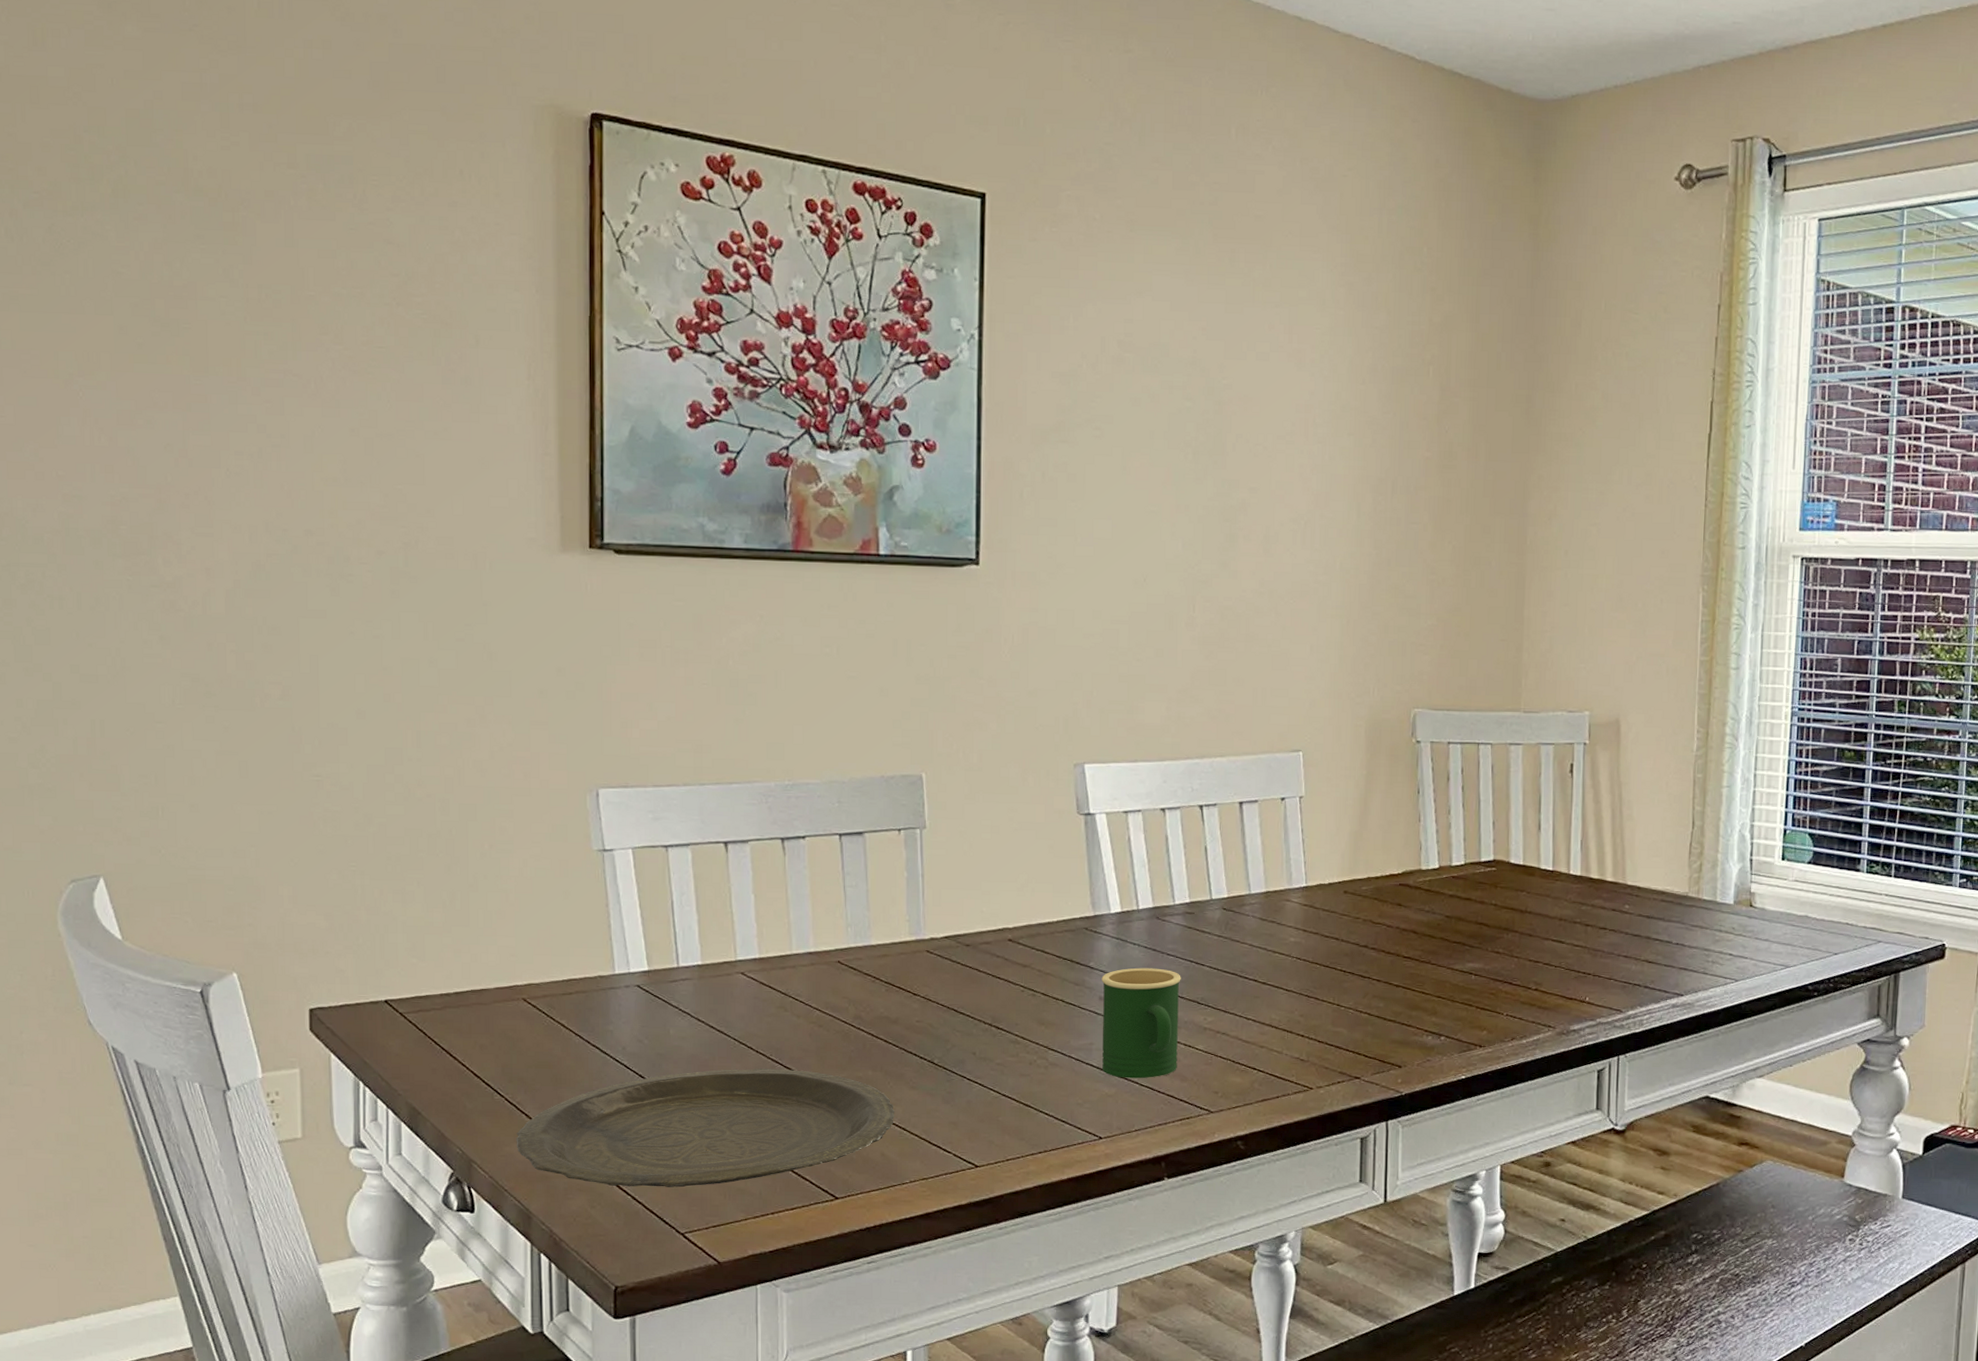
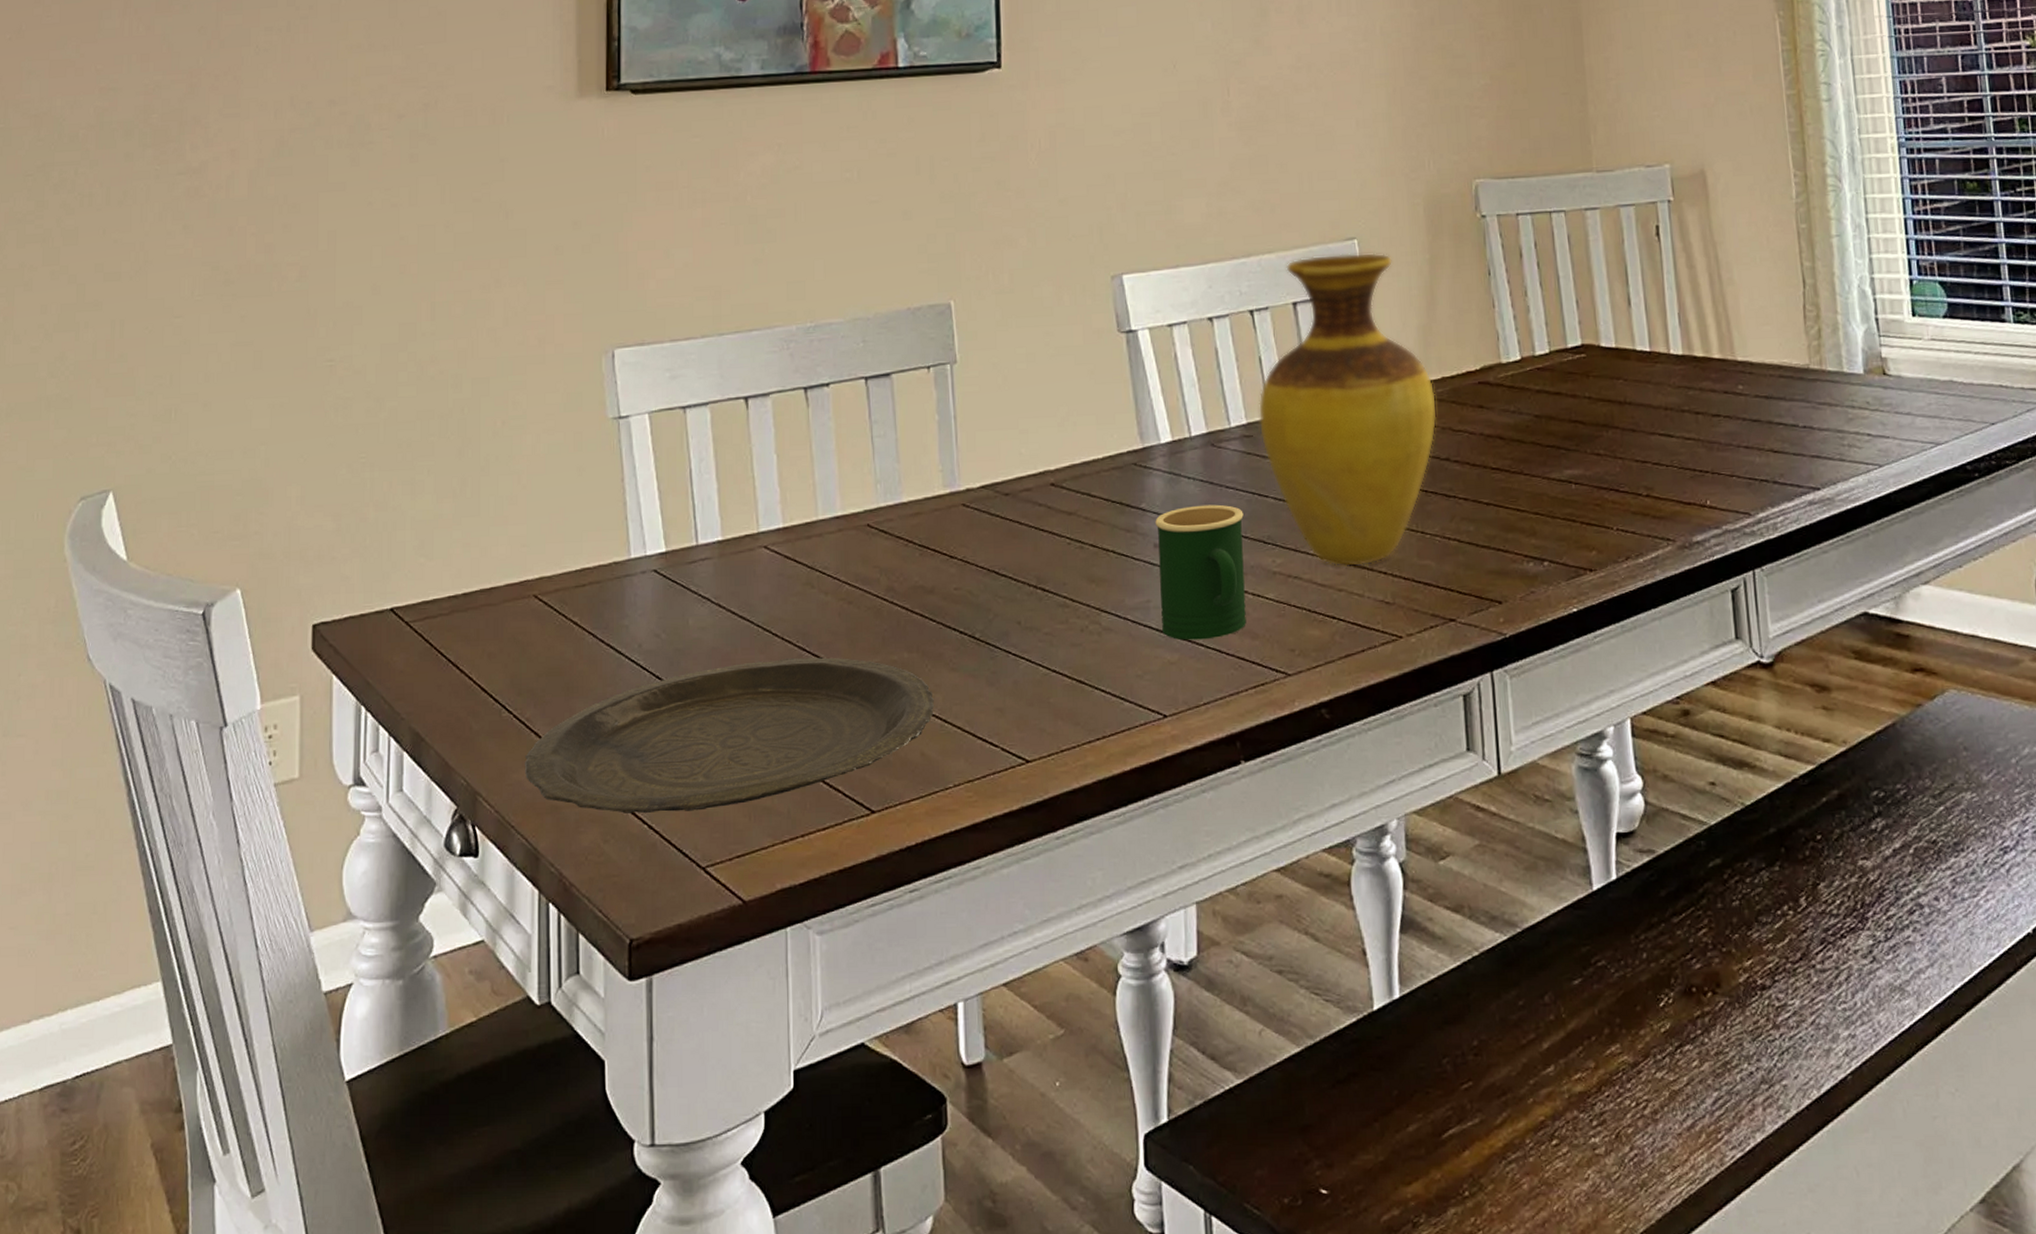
vase: none [1200,762,1361,1028] -> present [1258,252,1437,567]

